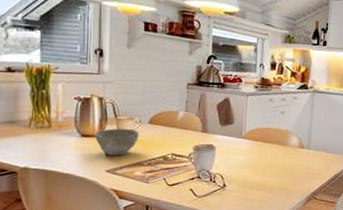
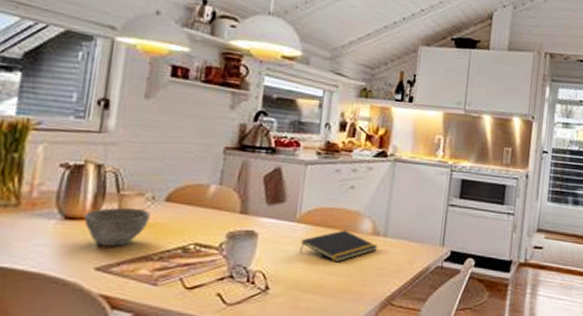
notepad: none [245,144,304,168] -> present [298,230,378,263]

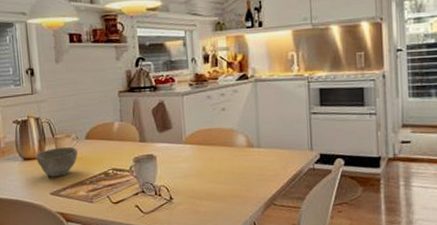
notepad: present [298,230,378,263] -> none [190,145,254,173]

